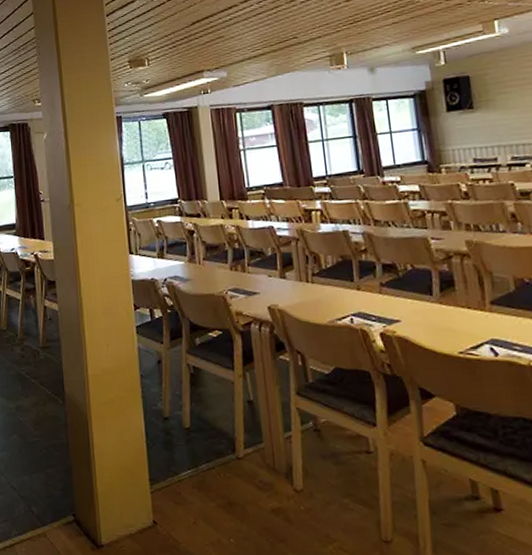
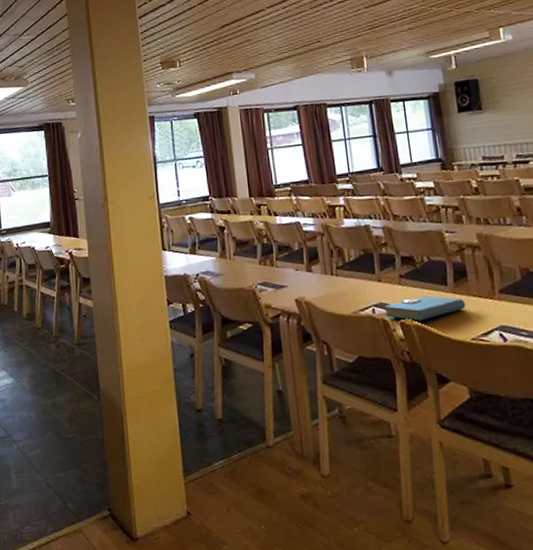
book: none [363,305,453,333] -> present [384,295,466,321]

